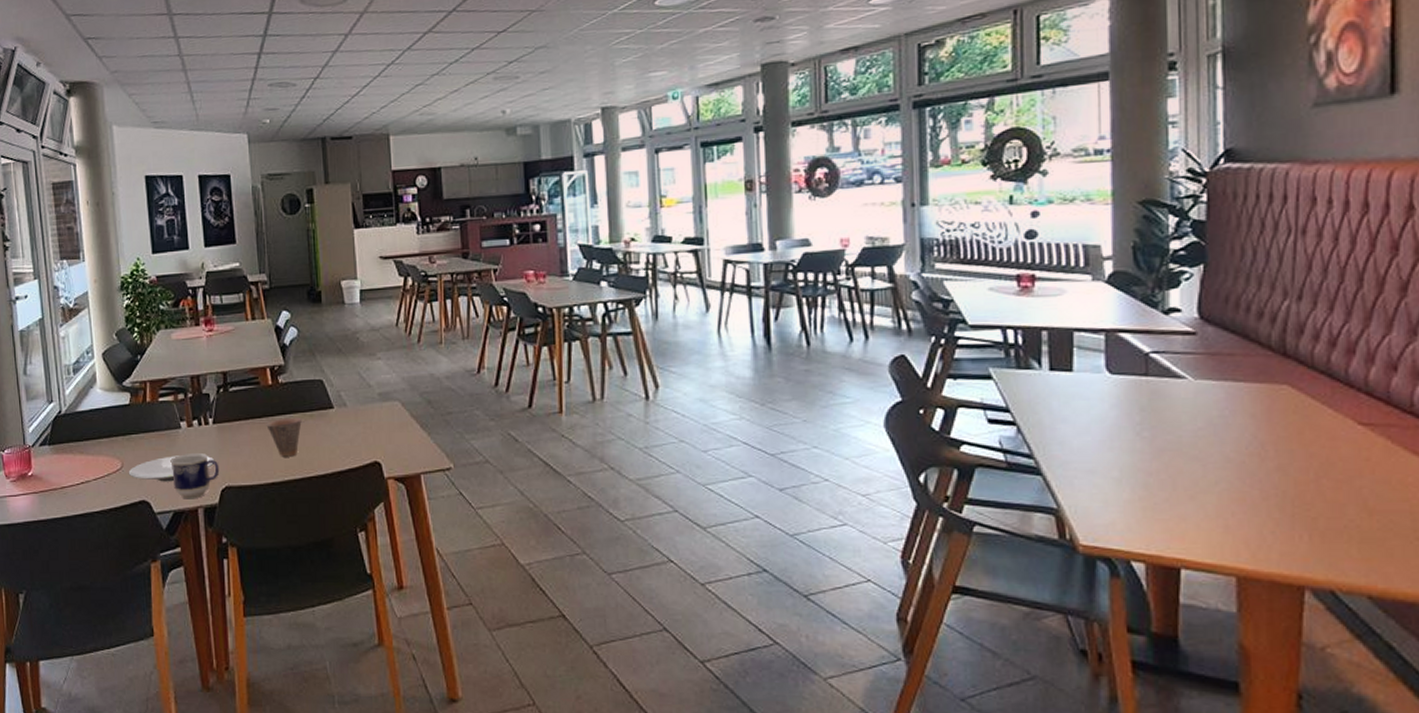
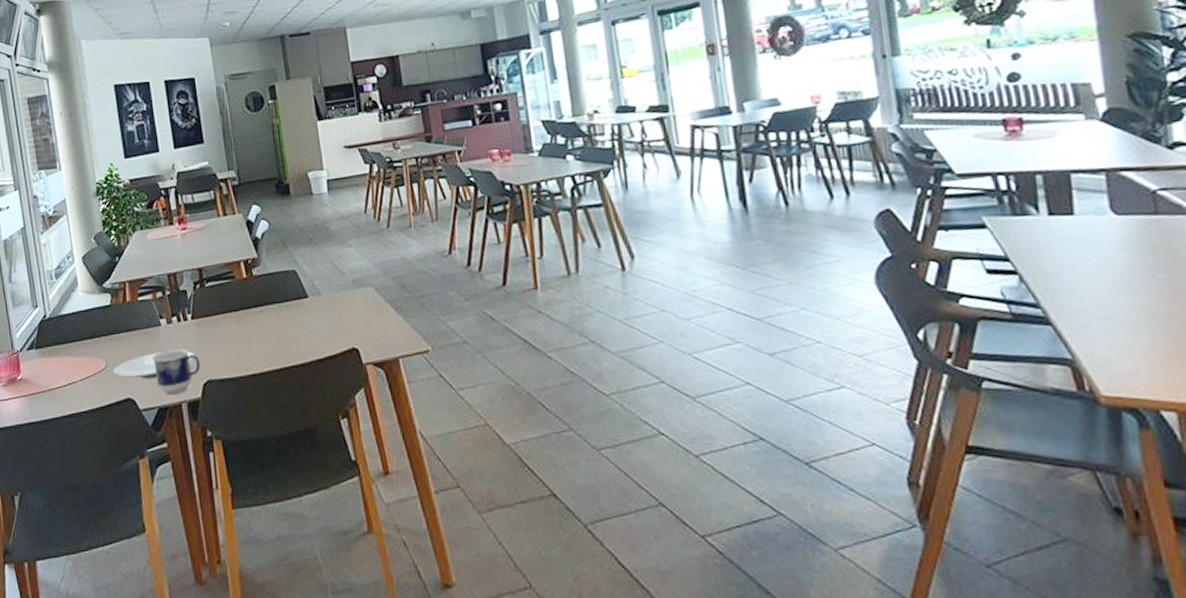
cup: present [266,417,302,457] -> none [243,308,278,349]

